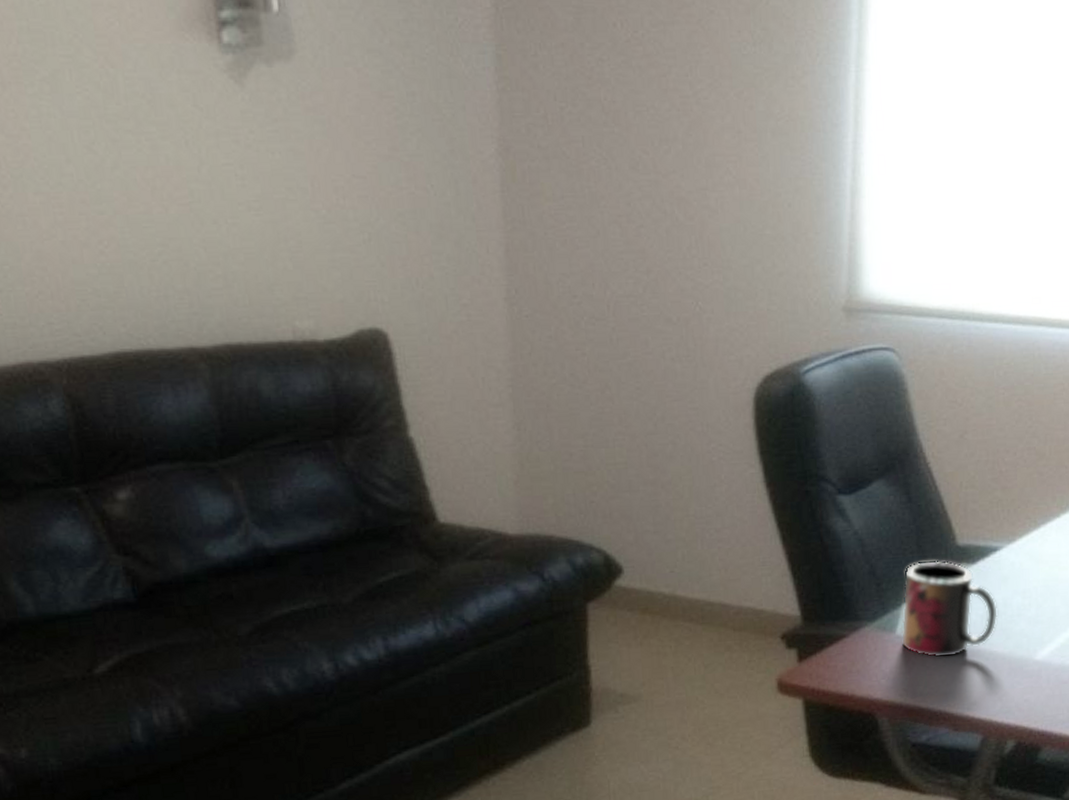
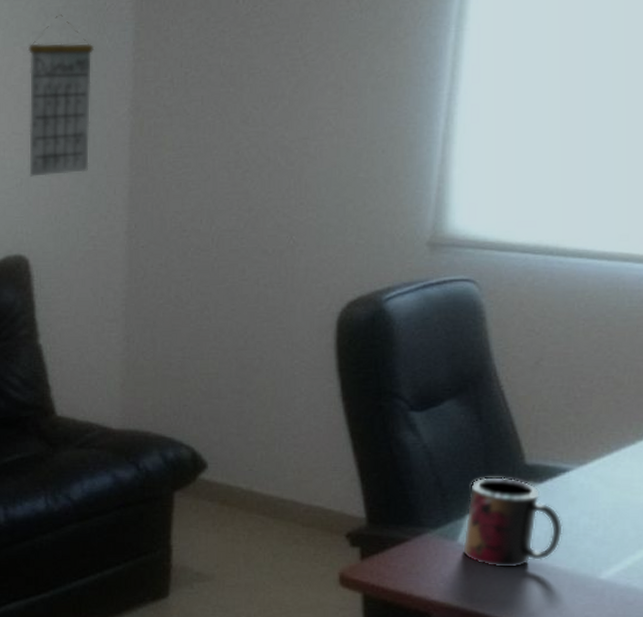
calendar: none [364,30,453,231] -> present [28,14,95,177]

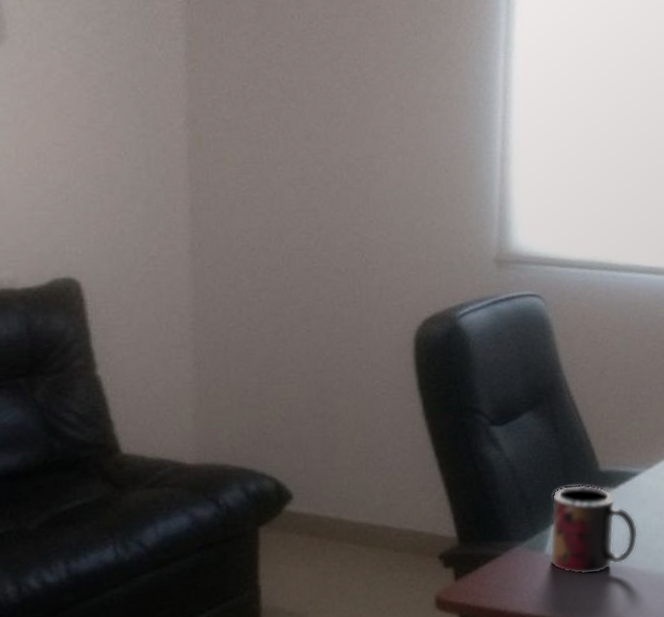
calendar: present [28,14,95,177] -> none [67,19,144,192]

